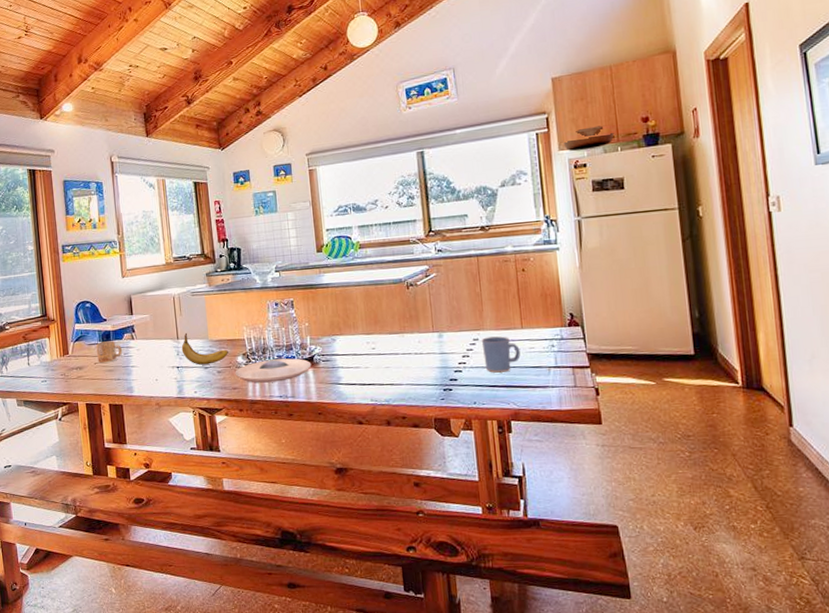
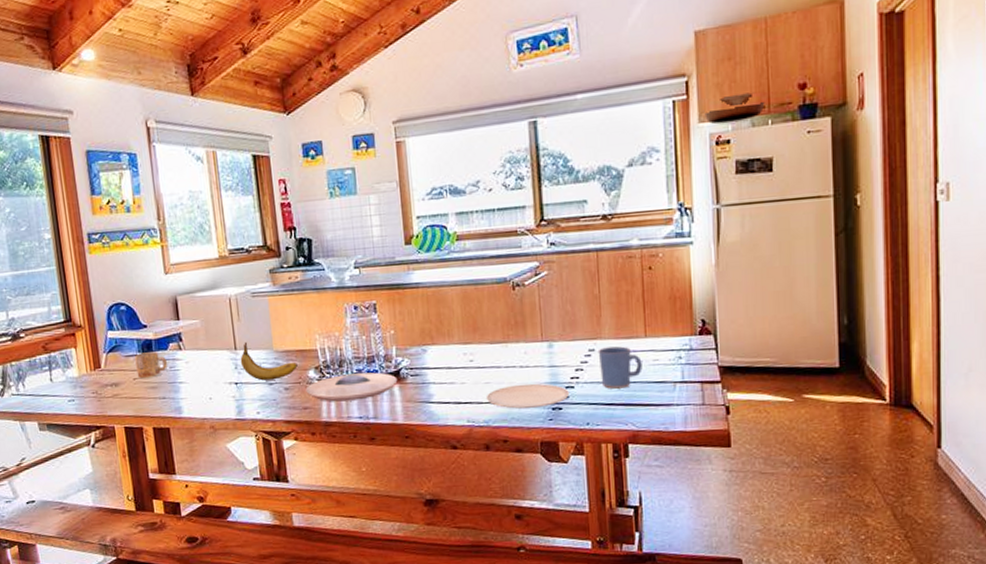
plate: none [386,368,458,390] -> present [485,383,569,409]

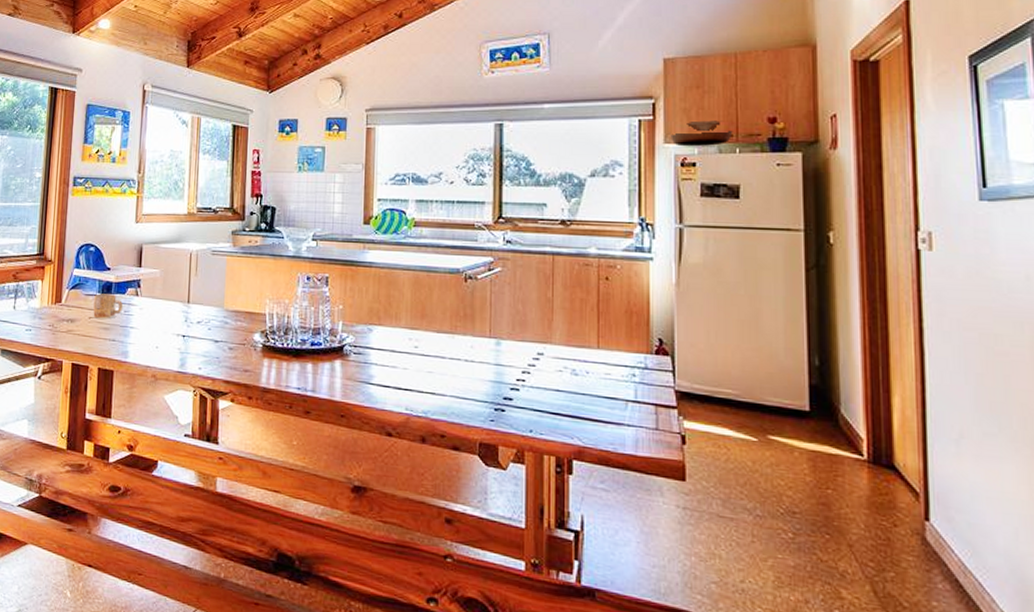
fruit: present [240,341,298,381] -> none [191,296,245,338]
plate: present [305,372,398,402] -> none [249,342,340,371]
plate: present [485,383,569,409] -> none [427,378,513,406]
mug: present [598,346,643,389] -> none [547,353,593,399]

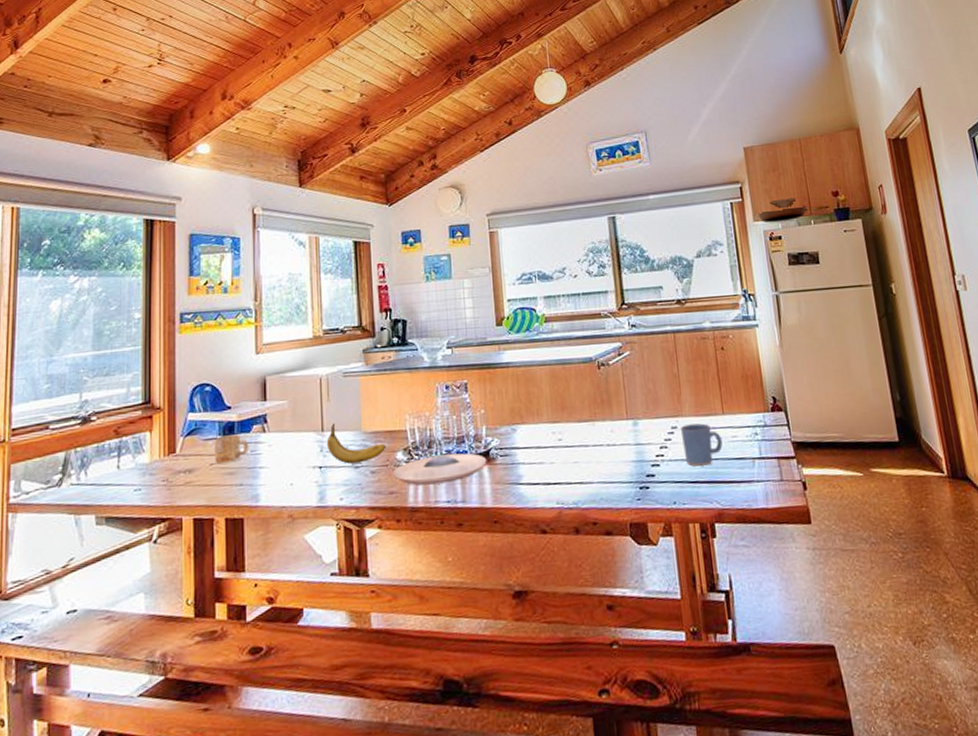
fruit: none [191,296,245,338] -> present [326,423,386,464]
plate: none [249,342,340,371] -> present [393,453,487,486]
mug: none [547,353,593,399] -> present [680,423,723,467]

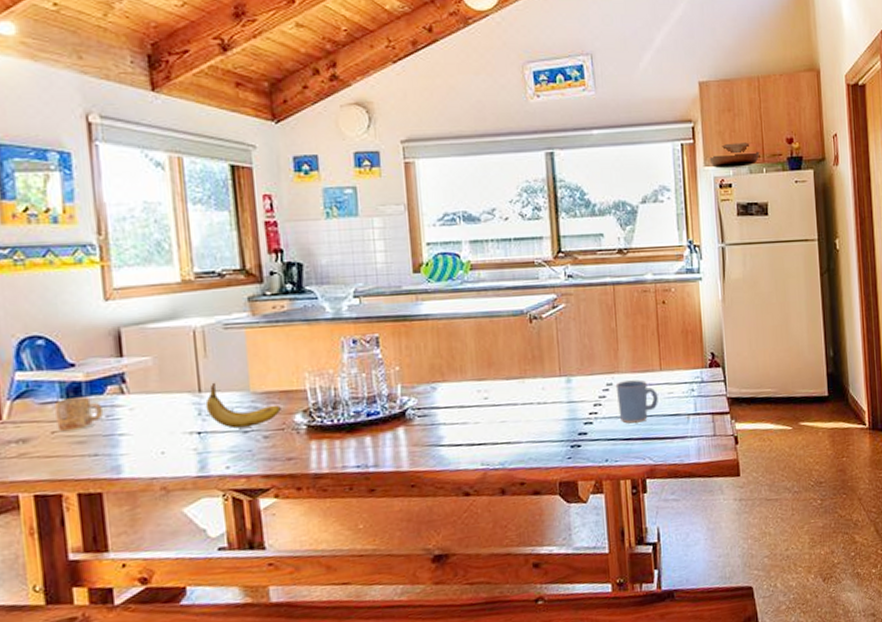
plate: present [393,453,487,486] -> none [290,414,403,450]

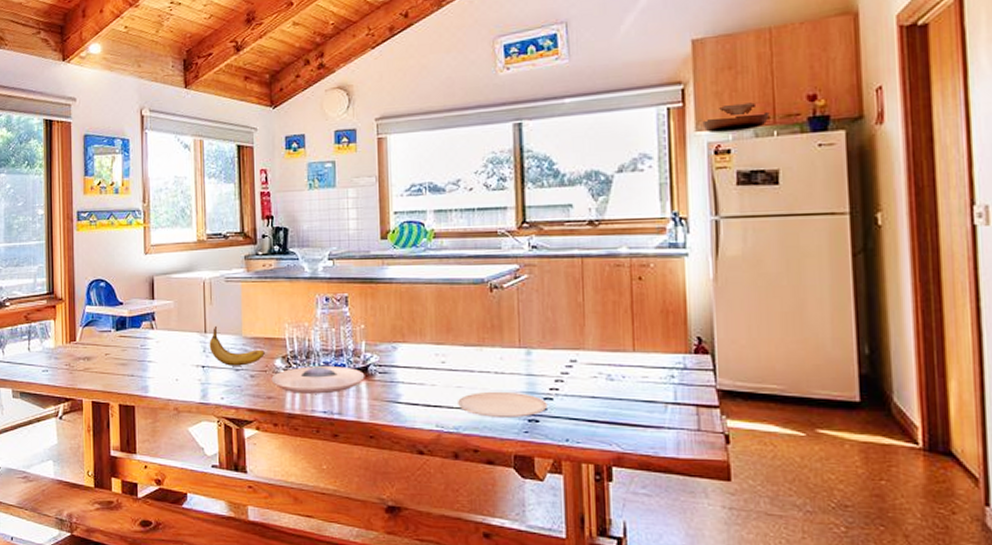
mug: present [55,397,104,432] -> none [109,329,139,355]
plate: none [290,414,403,450] -> present [271,366,365,394]
plate: none [501,420,588,449] -> present [456,391,547,418]
mug: present [615,380,658,424] -> none [580,359,630,405]

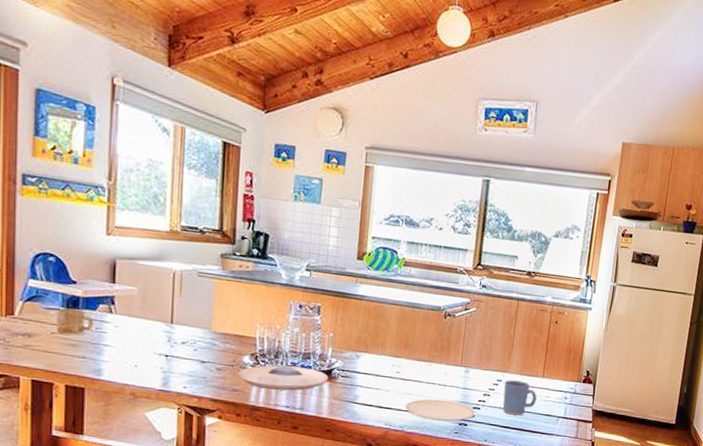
mug: none [109,329,139,355] -> present [56,308,94,335]
fruit: present [209,325,265,366] -> none [174,317,234,359]
mug: none [580,359,630,405] -> present [502,380,537,416]

